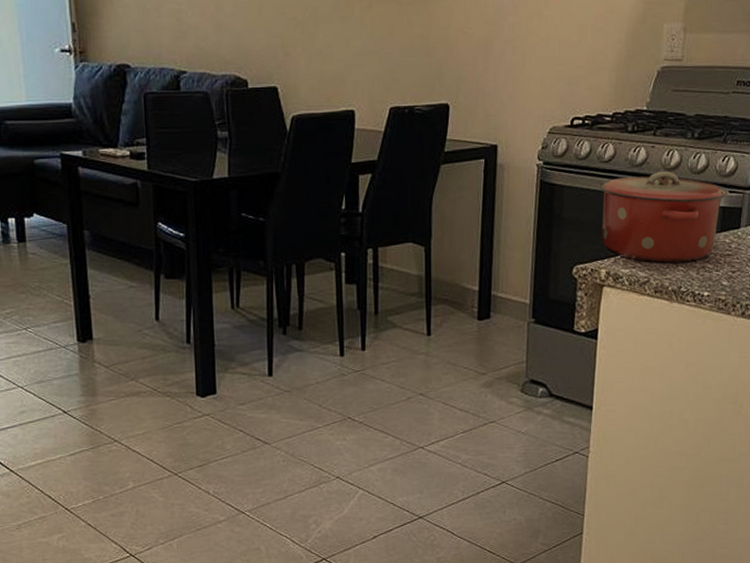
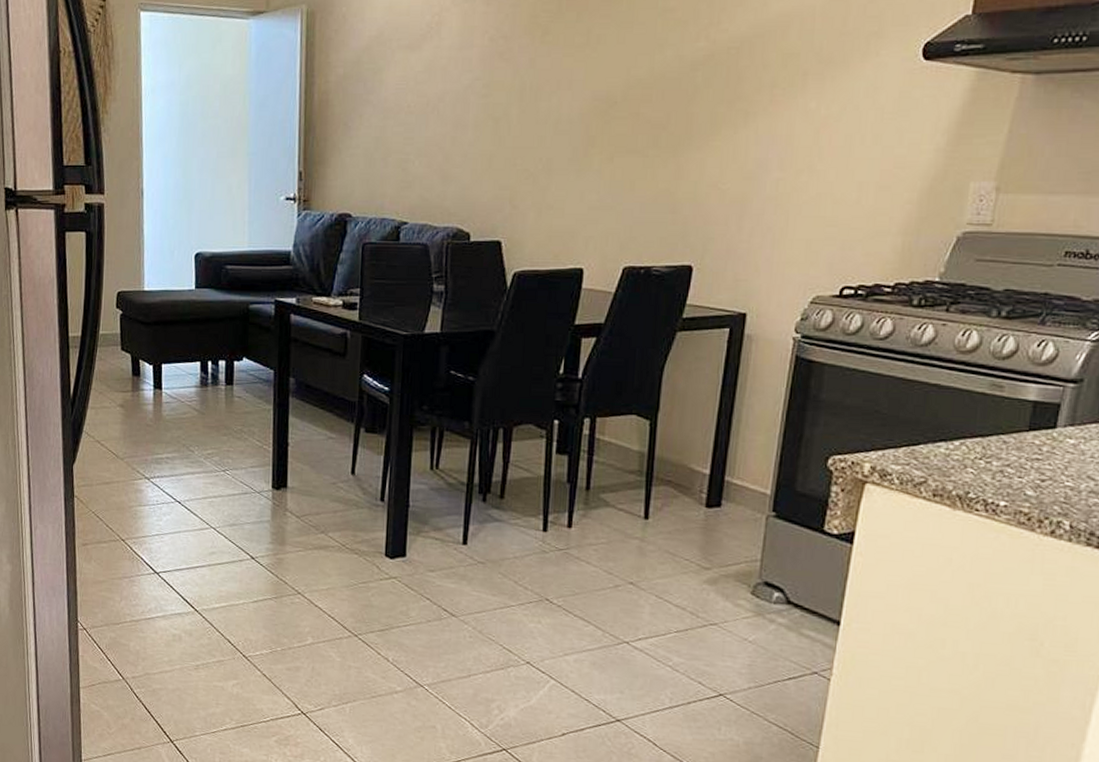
casserole: present [598,171,729,263] -> none [867,353,1045,464]

